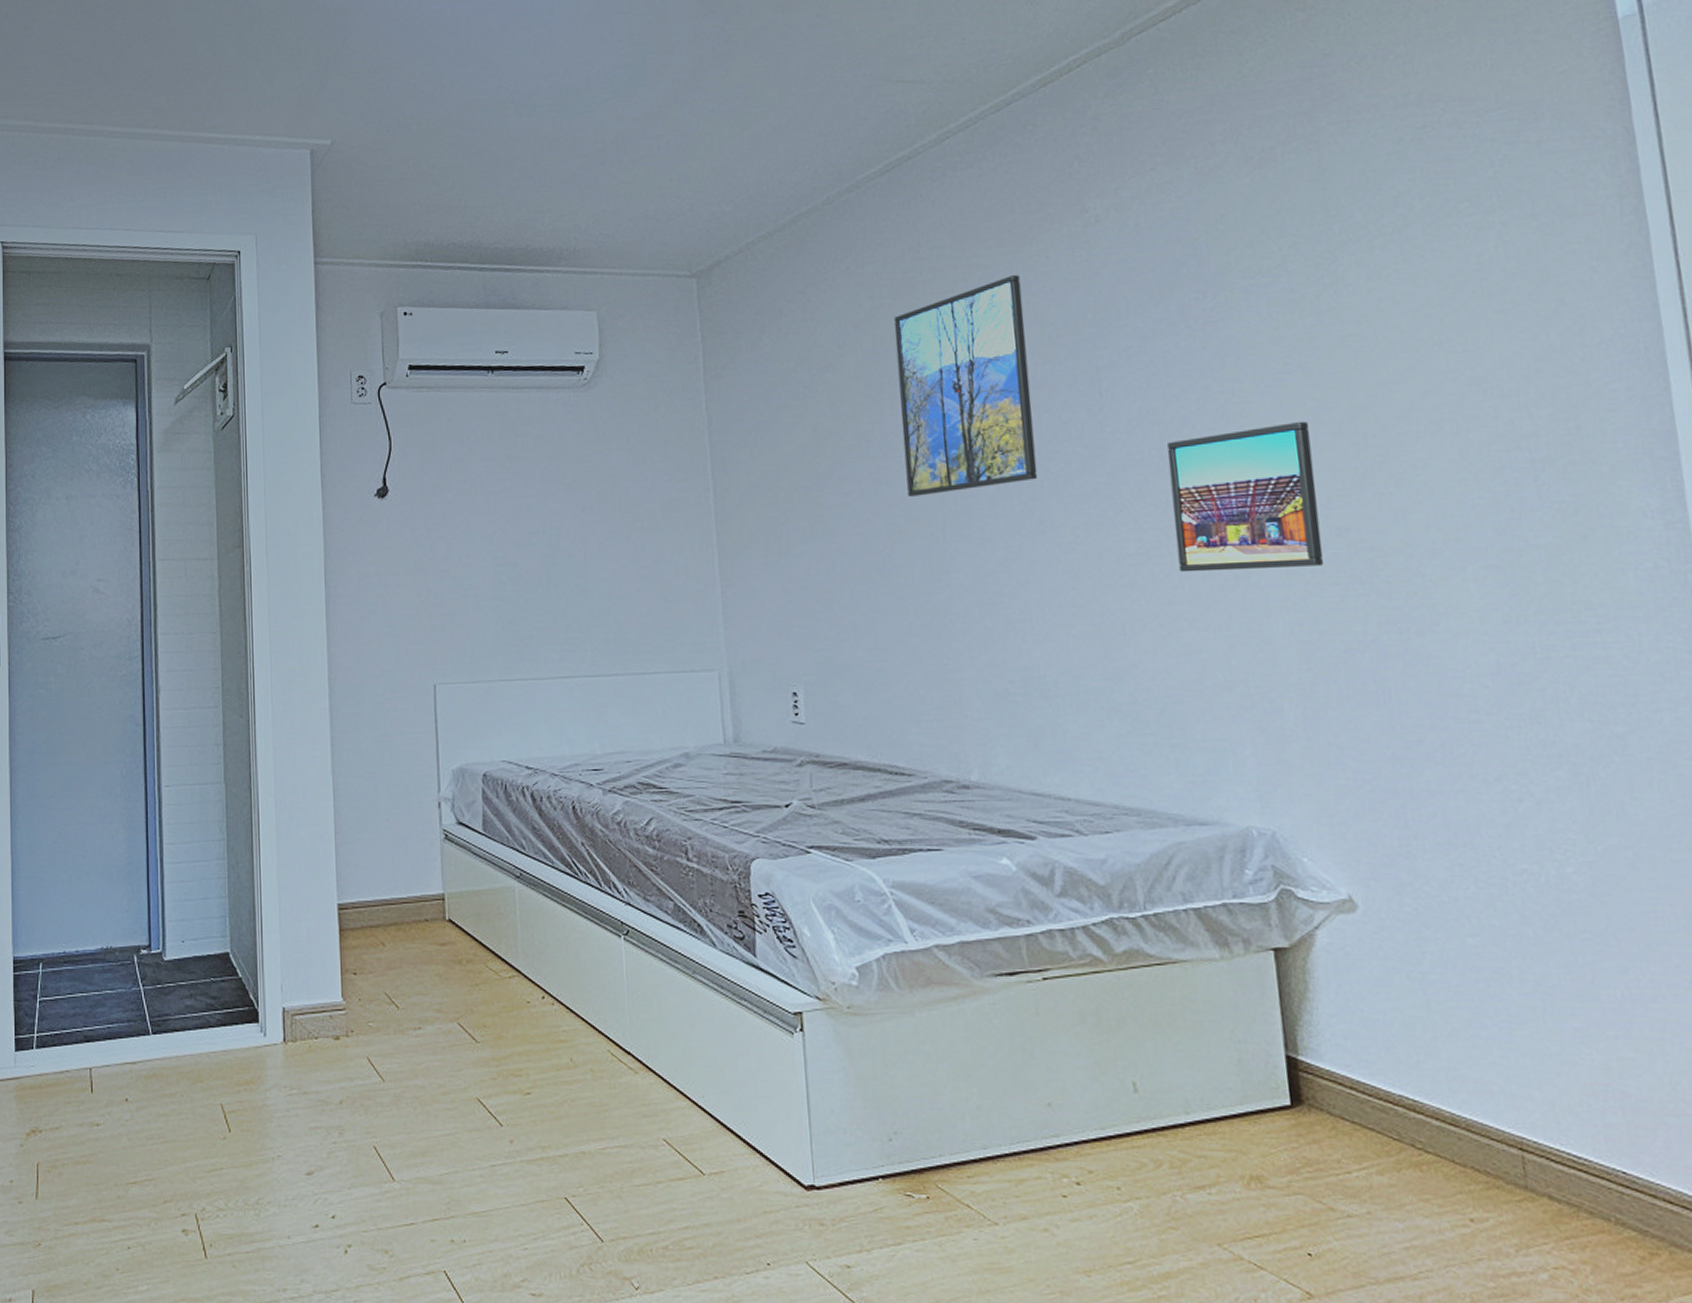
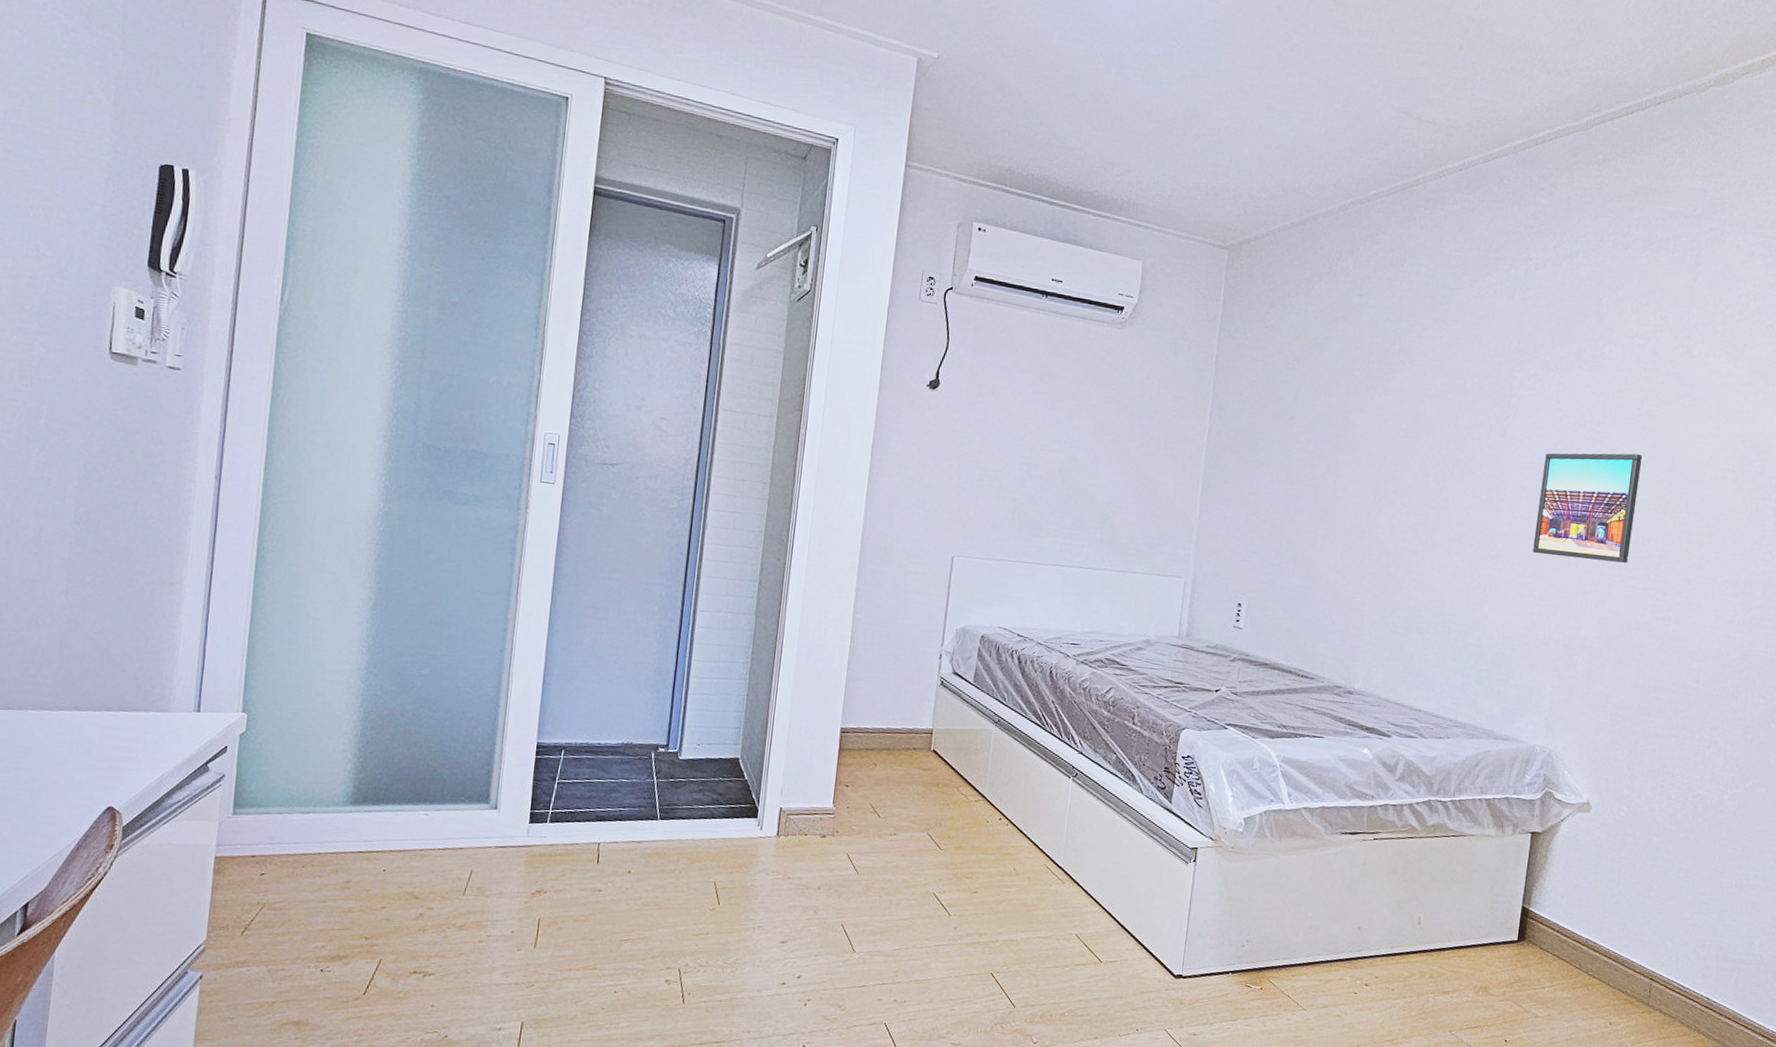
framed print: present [894,275,1038,496] -> none [1355,299,1472,466]

